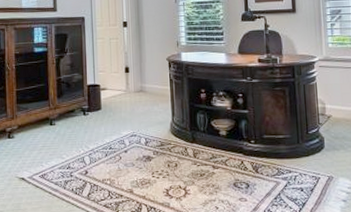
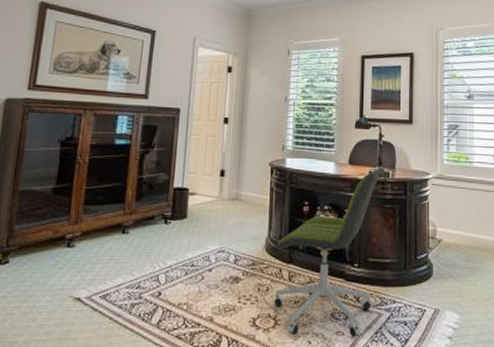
office chair: none [180,55,269,203] -> present [274,168,381,337]

